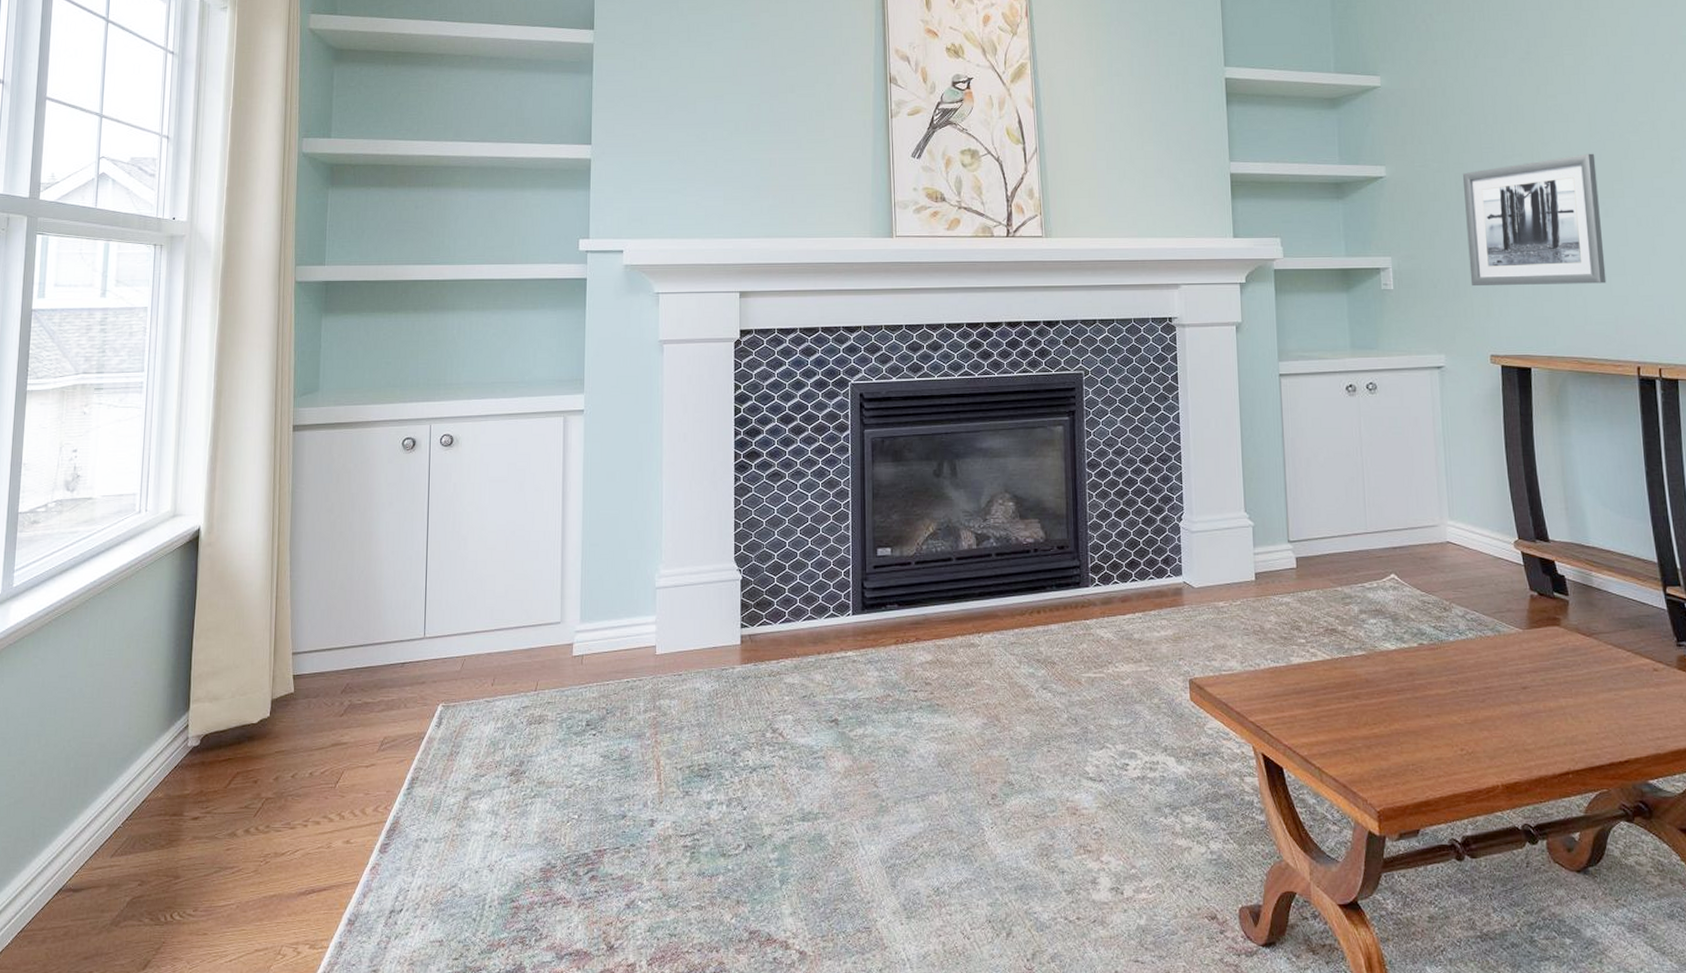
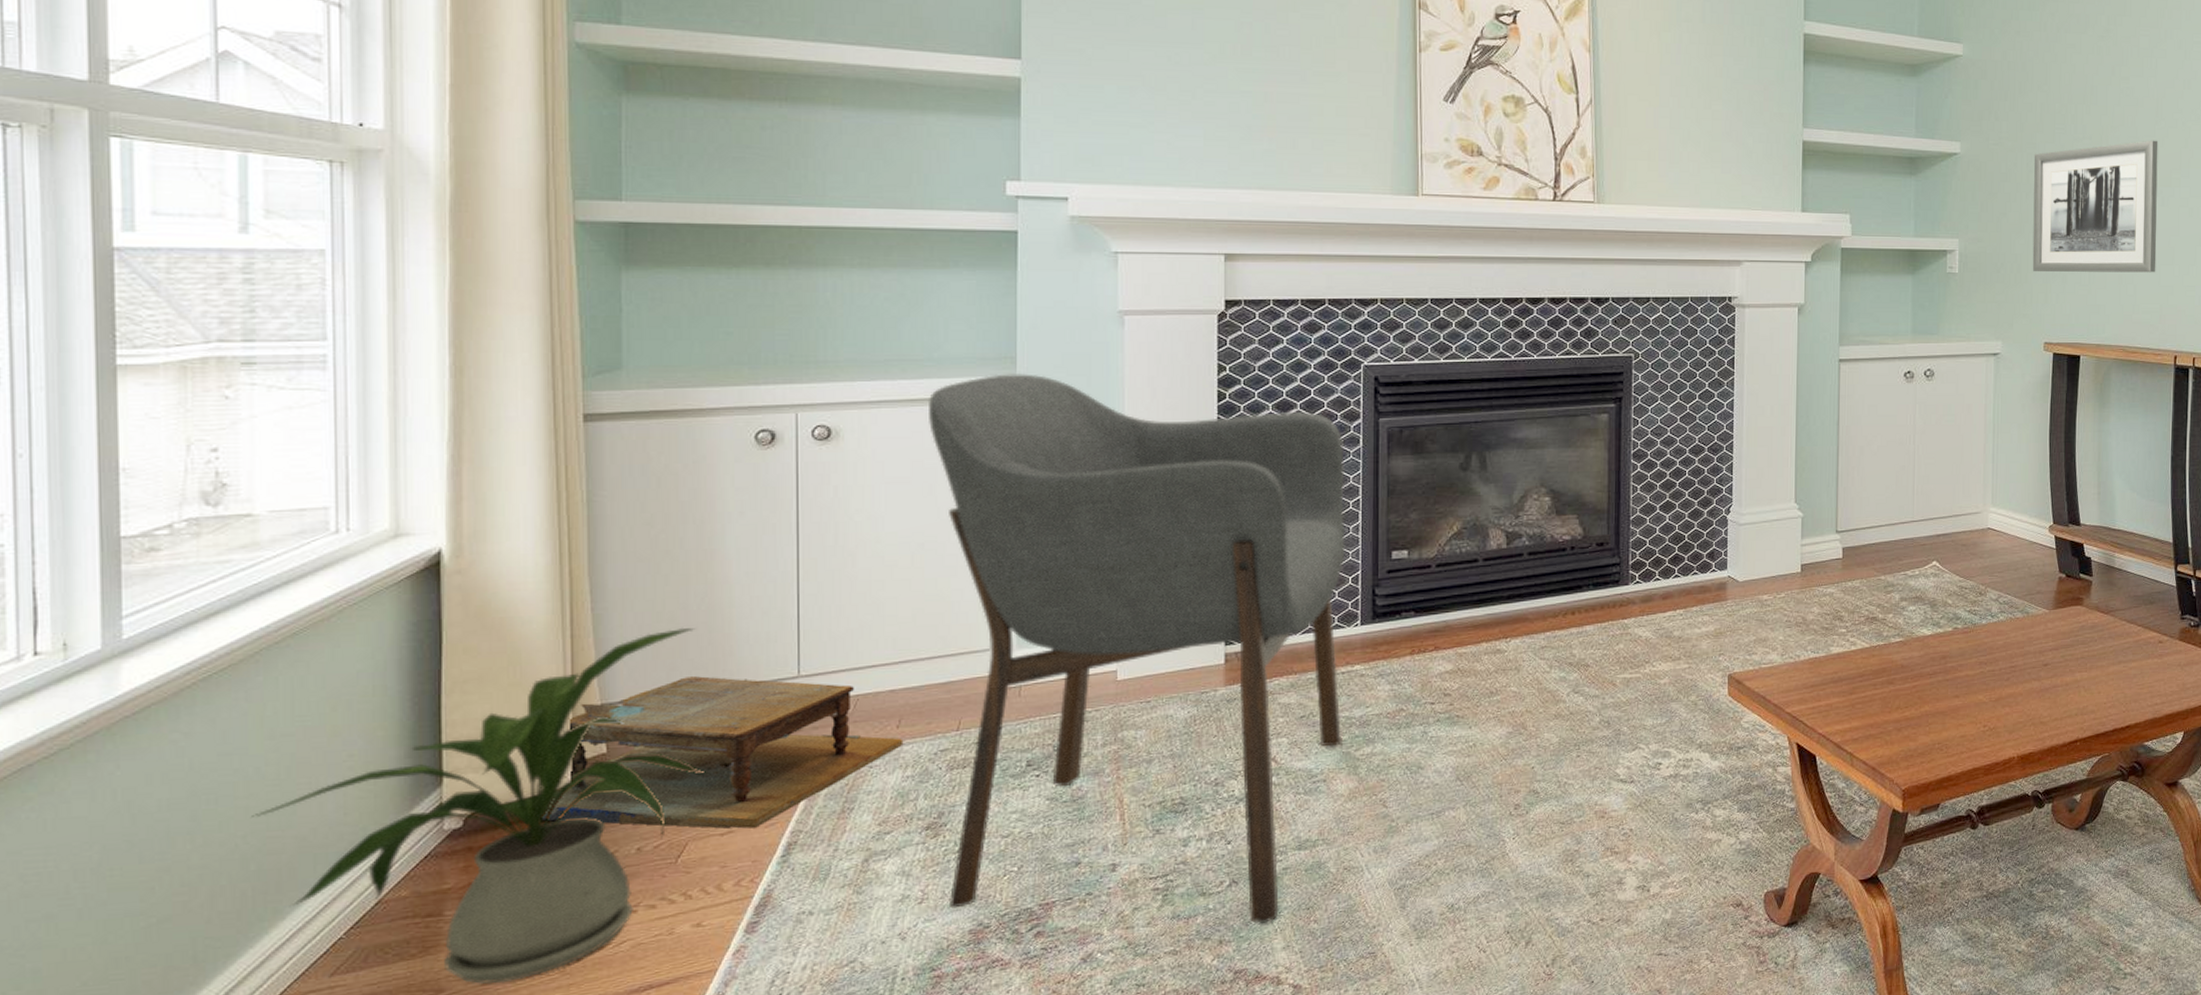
house plant: none [75,593,358,876] -> present [252,627,706,985]
footstool: none [227,634,496,763] -> present [505,676,904,829]
armchair: none [520,393,838,889] -> present [927,374,1345,925]

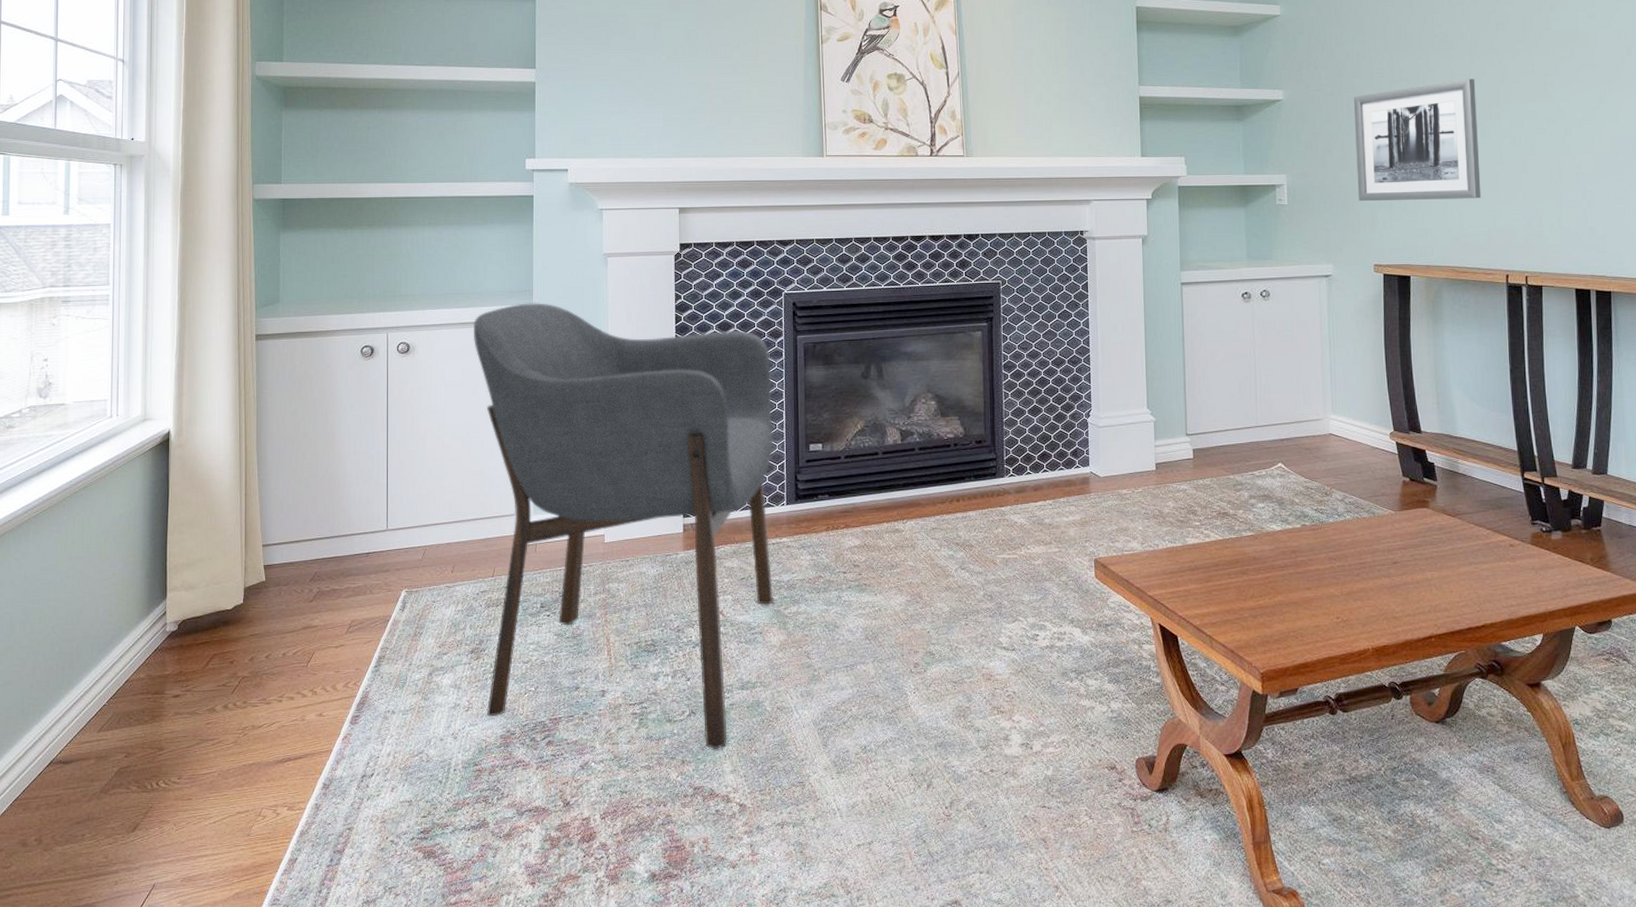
house plant: present [252,627,706,985] -> none [58,490,327,748]
footstool: present [505,676,904,829] -> none [203,527,456,644]

